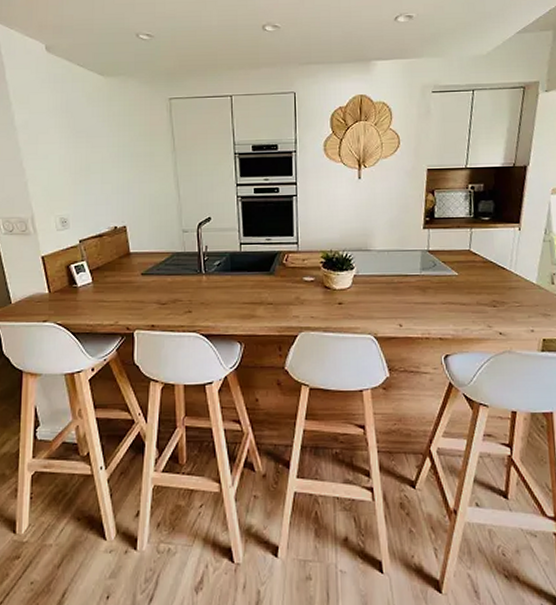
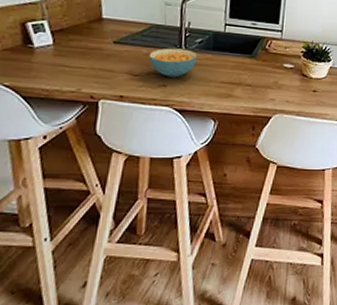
cereal bowl: none [173,273,217,303] -> present [148,48,197,78]

